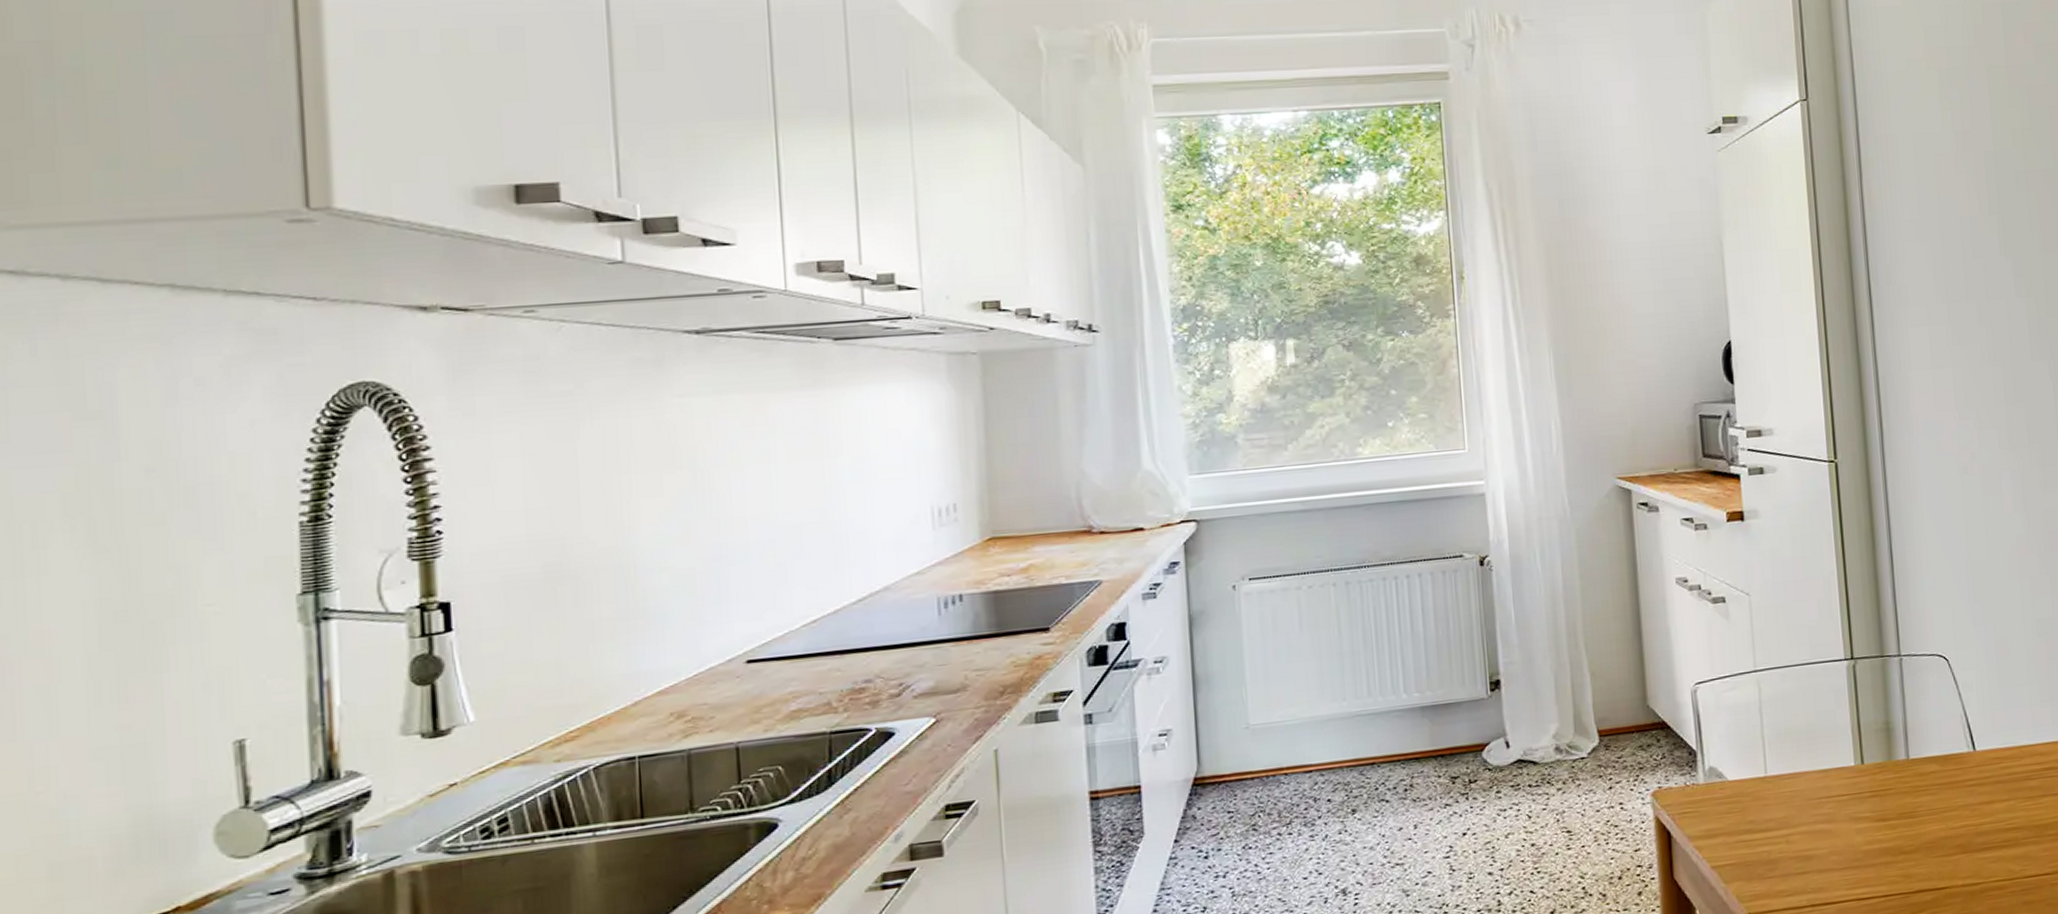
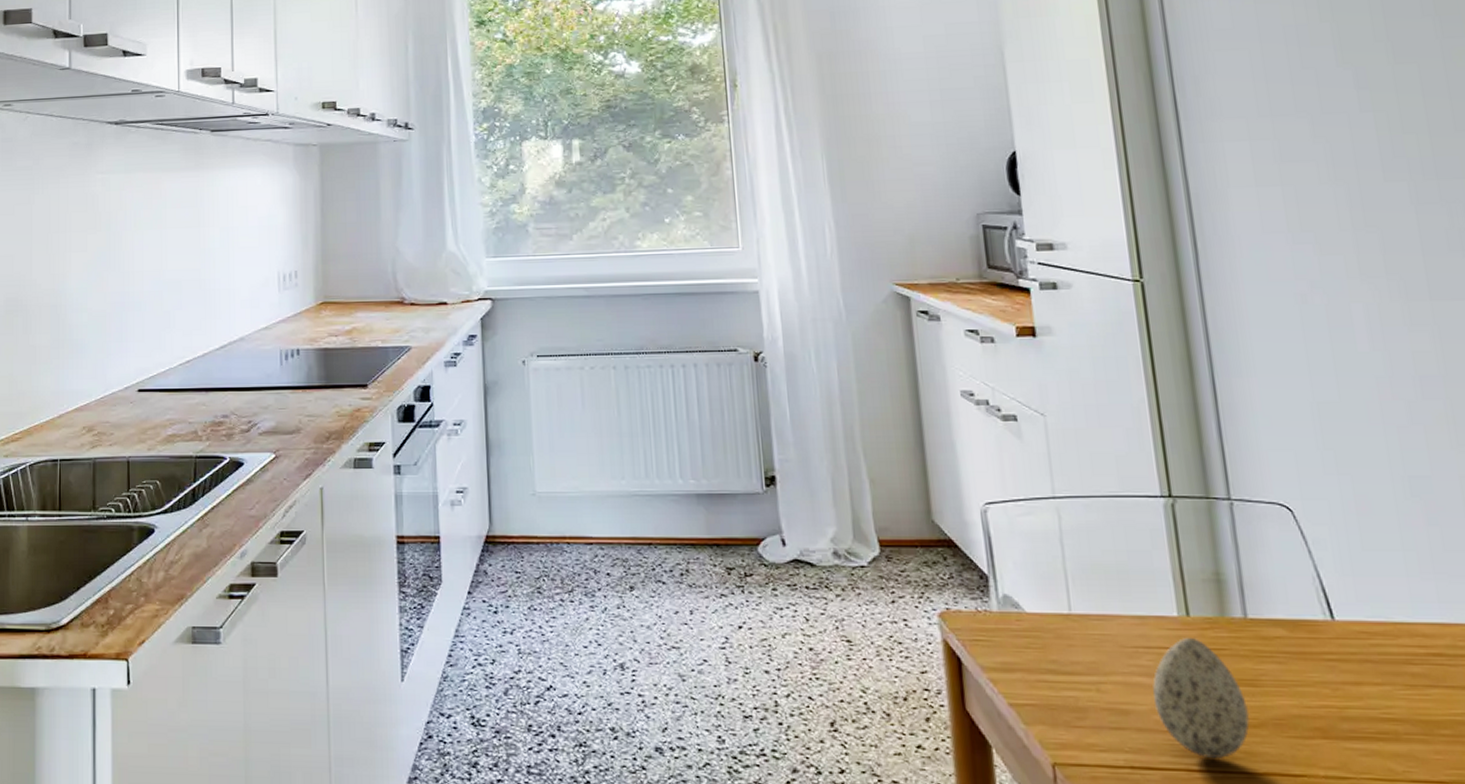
decorative egg: none [1832,782,1908,887] -> present [1152,637,1250,760]

